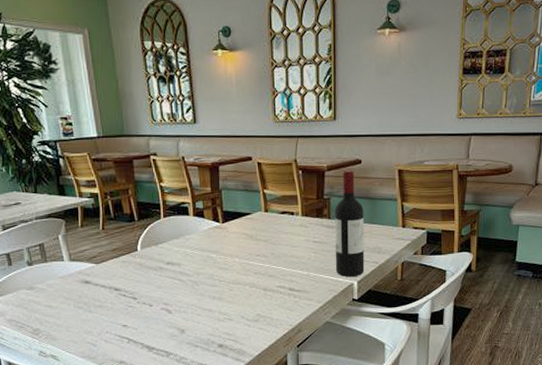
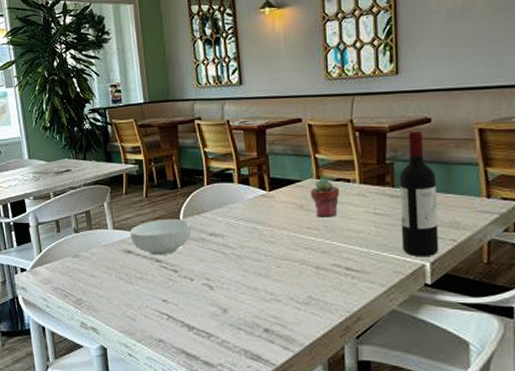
cereal bowl: none [88,249,150,285] -> present [130,218,192,256]
potted succulent: none [259,211,285,246] -> present [309,178,340,218]

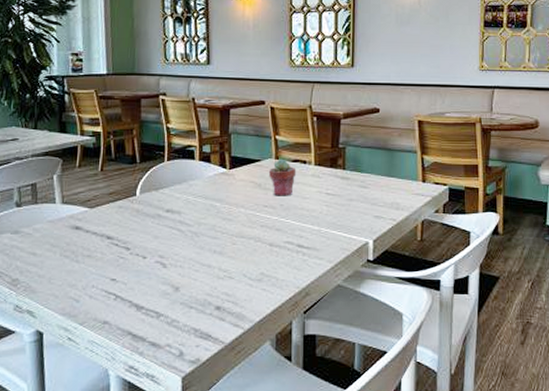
cereal bowl: present [130,218,192,256] -> none [81,194,148,232]
wine bottle: present [398,130,439,257] -> none [349,119,381,235]

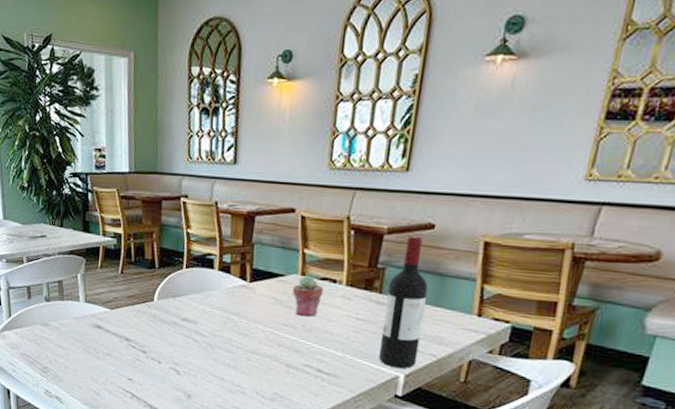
wine bottle: none [349,119,381,235] -> present [378,235,428,369]

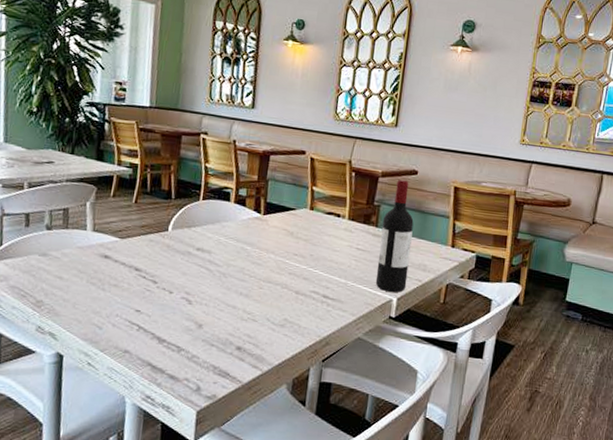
potted succulent: present [292,275,324,317] -> none [302,209,330,247]

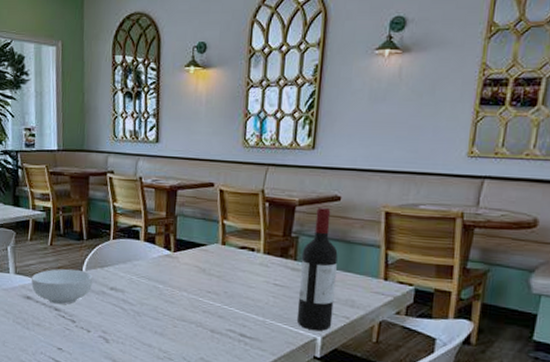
cereal bowl: none [111,227,180,265] -> present [31,269,93,305]

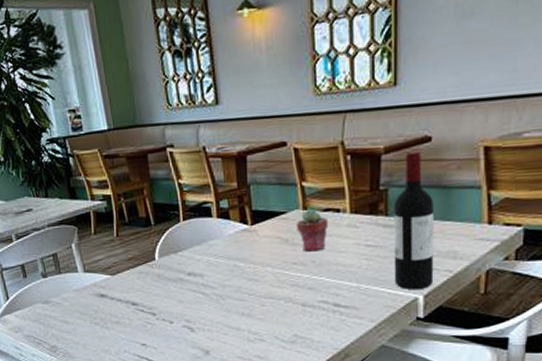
cereal bowl: present [31,269,93,305] -> none [102,258,169,299]
potted succulent: none [213,244,244,284] -> present [295,208,329,252]

